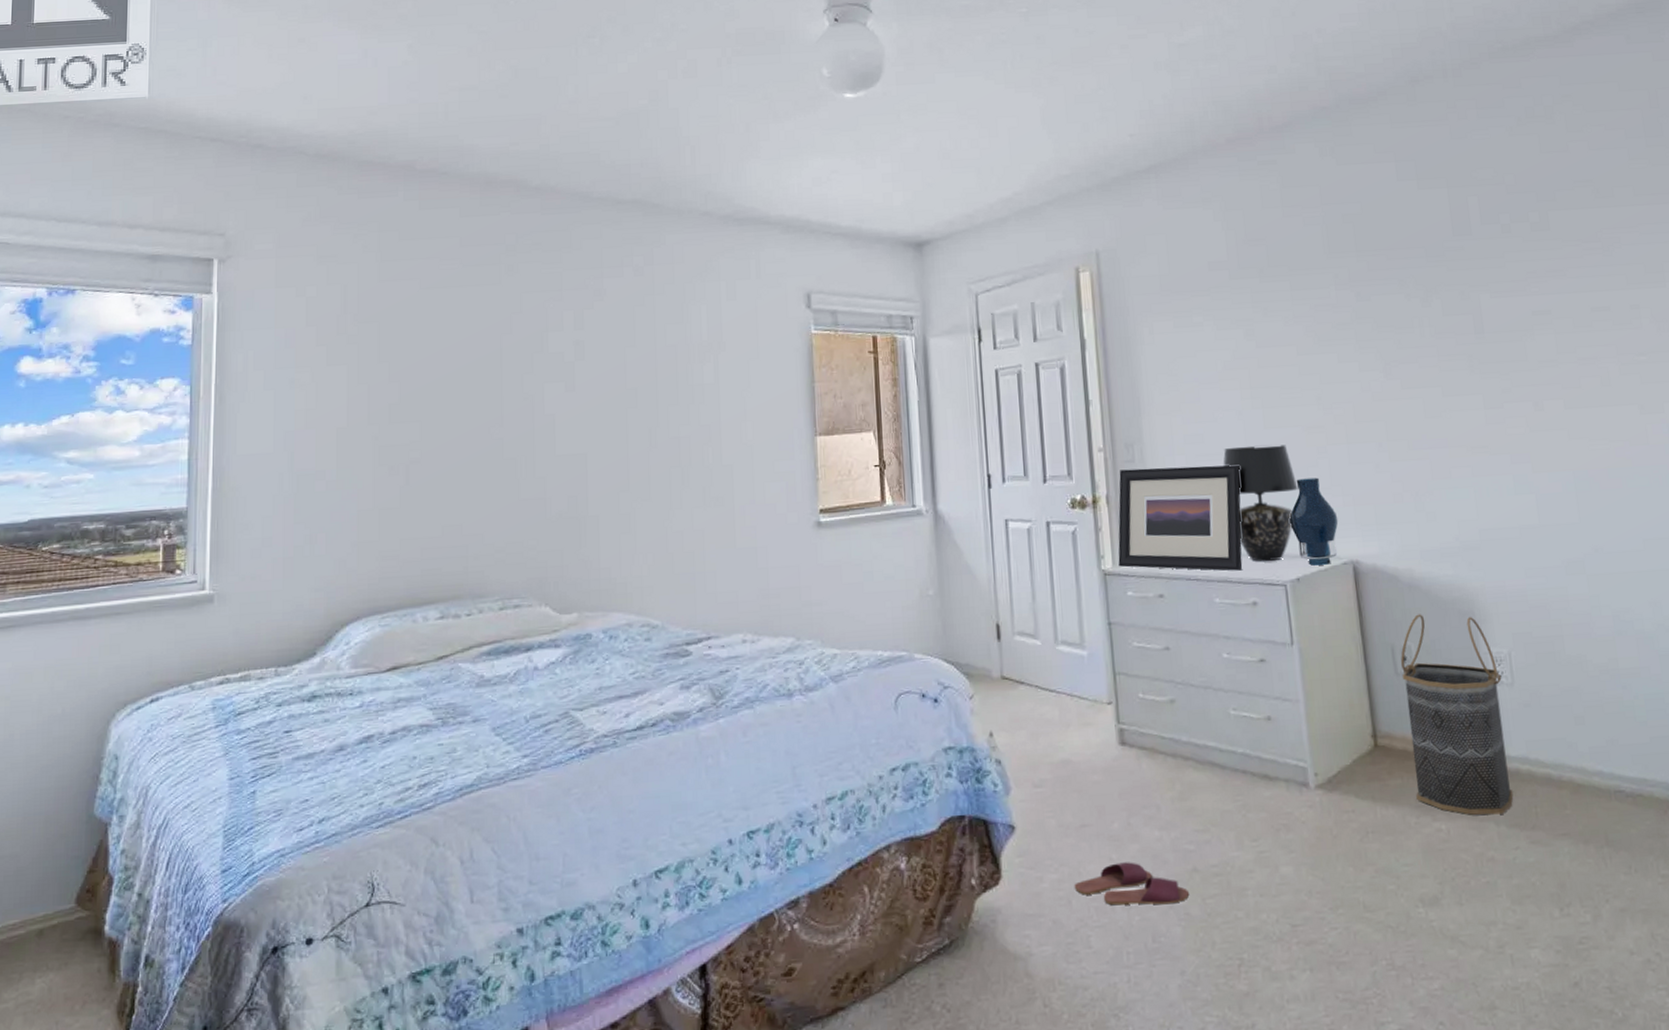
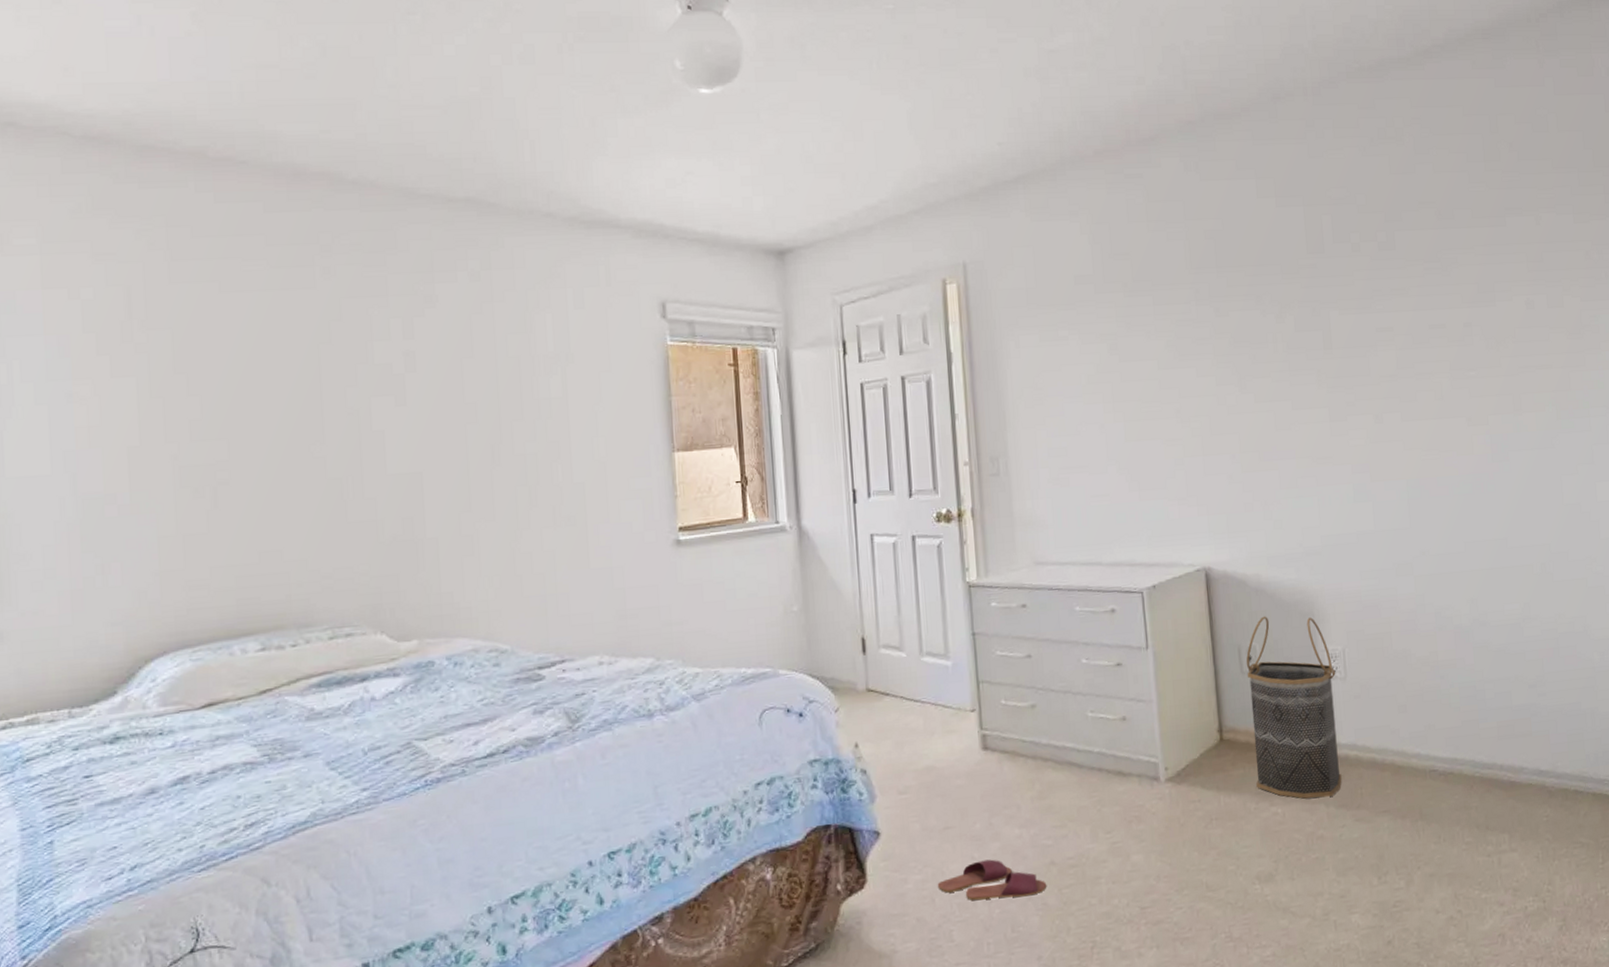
picture frame: present [1118,465,1243,571] -> none [982,477,1102,580]
table lamp: present [1223,445,1298,562] -> none [1085,457,1156,570]
vase: present [1289,477,1339,566] -> none [1147,488,1193,573]

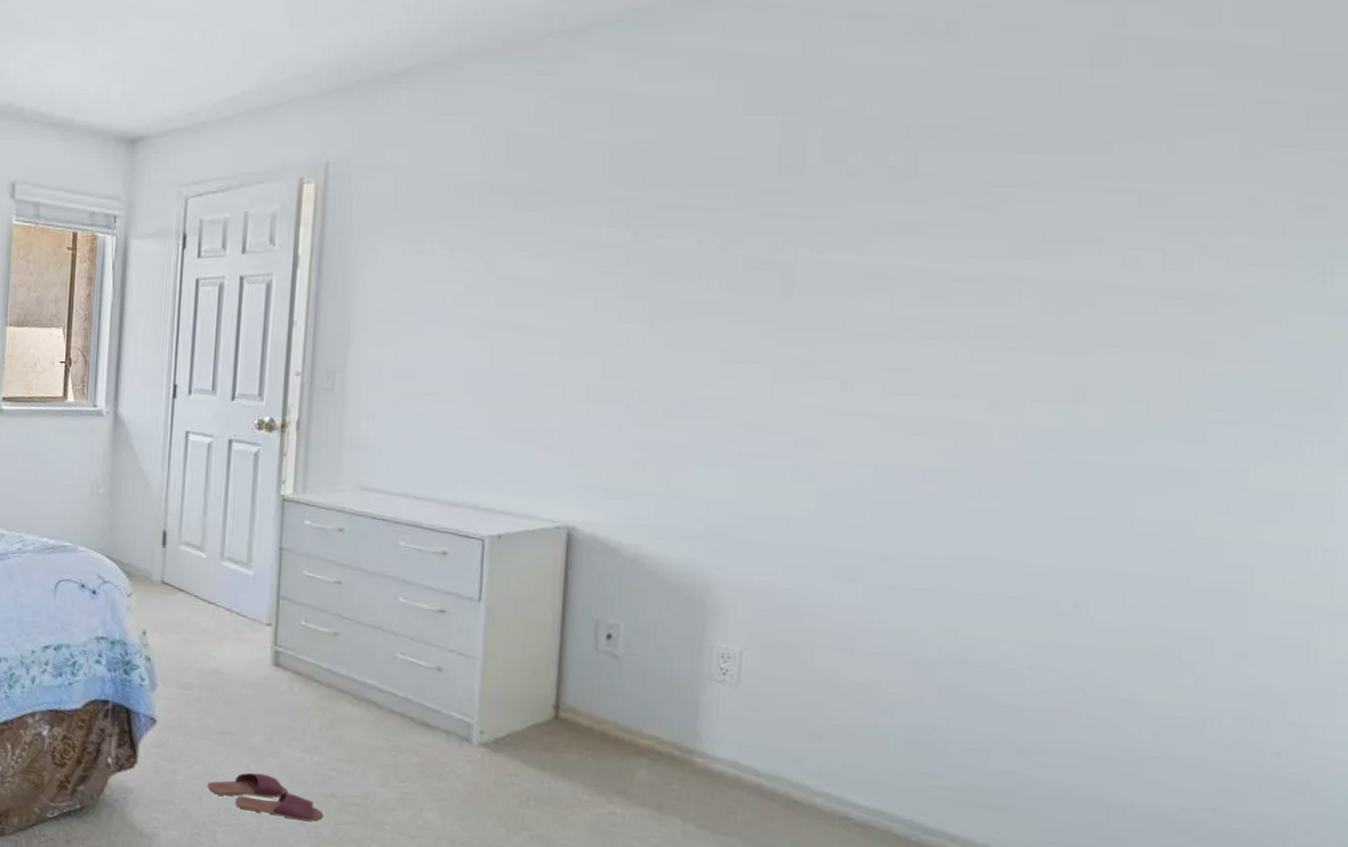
basket: present [1246,616,1342,799] -> none [593,593,725,813]

